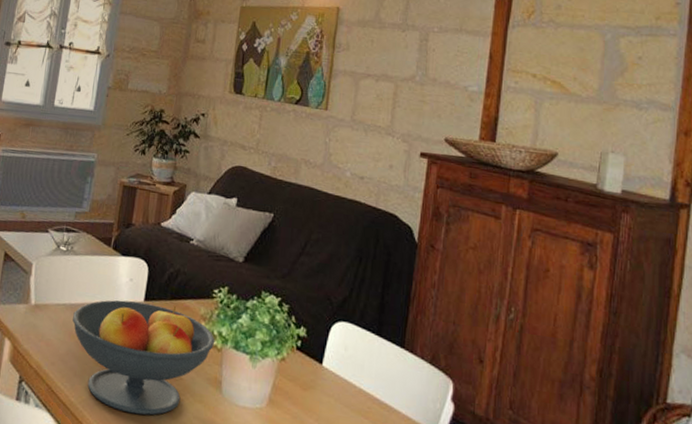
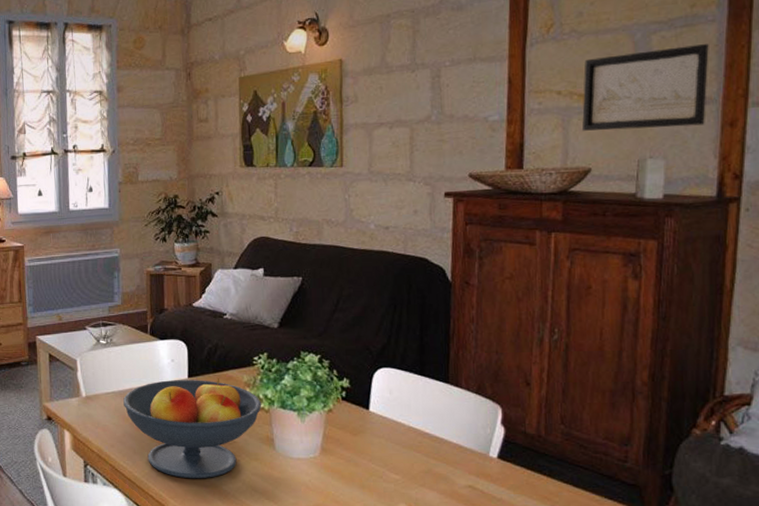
wall art: none [553,49,670,130] -> present [582,44,709,131]

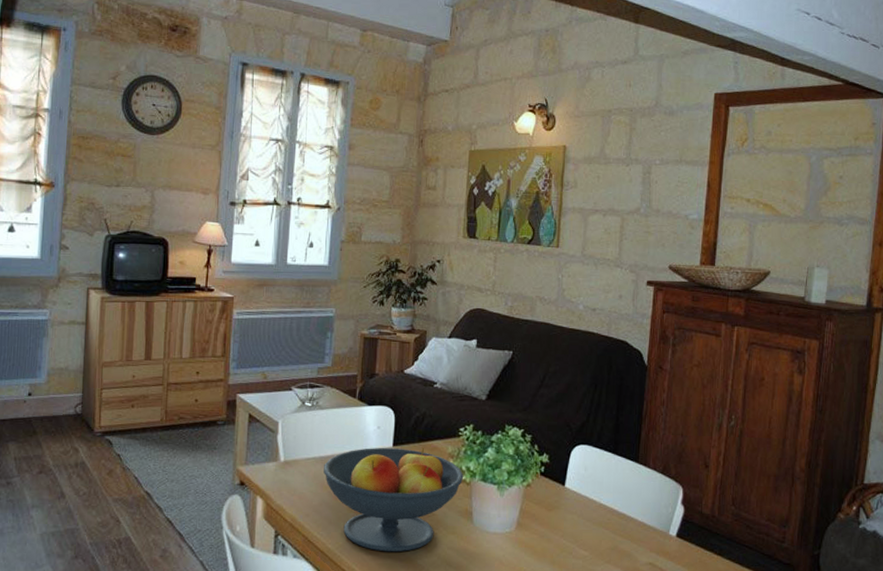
wall art: present [582,44,709,131] -> none [765,172,867,243]

